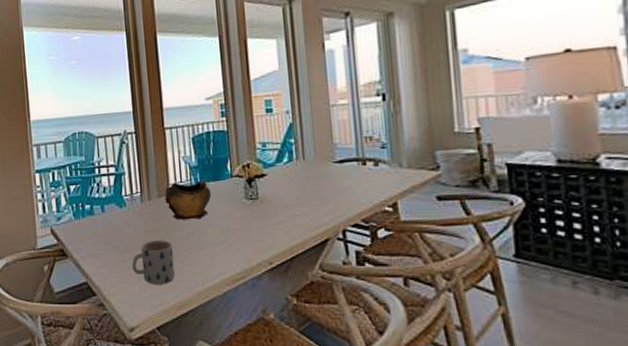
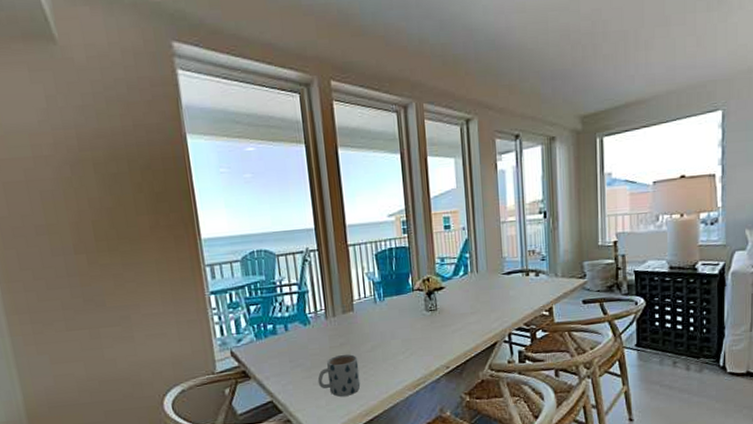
decorative bowl: present [165,181,212,220] -> none [349,295,394,334]

